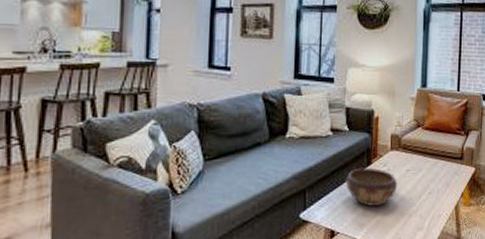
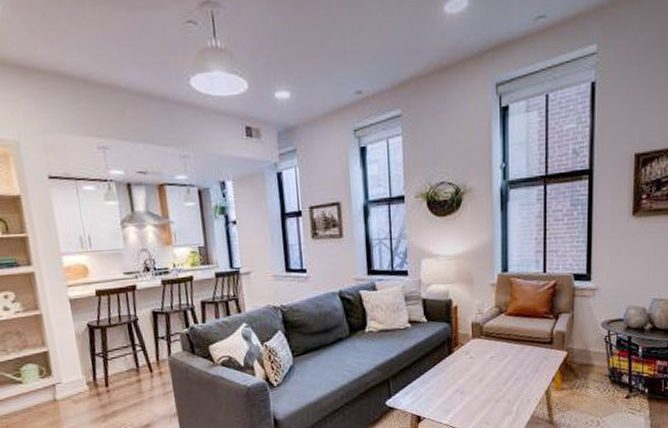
decorative bowl: present [345,167,398,206] -> none [427,356,482,393]

